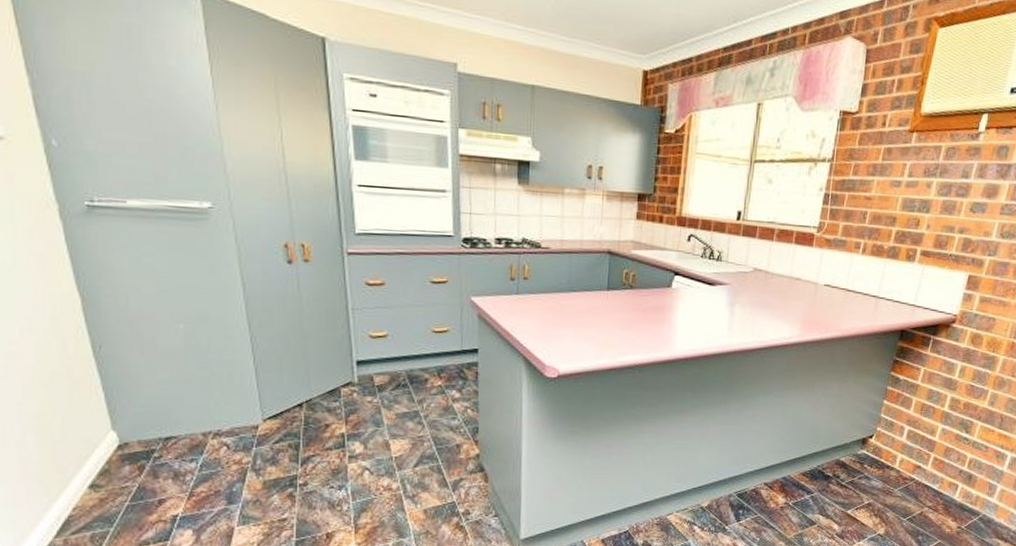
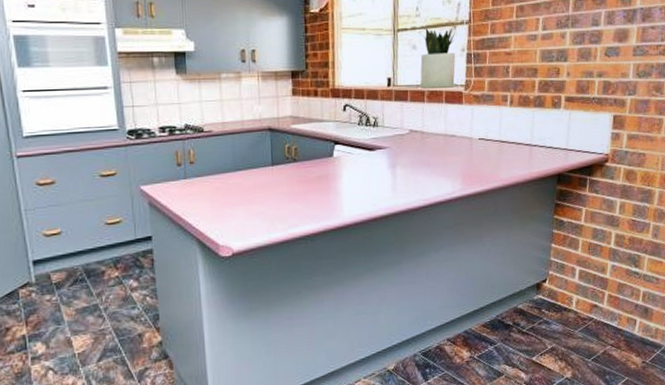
planter: none [767,162,816,228] -> present [416,26,457,89]

